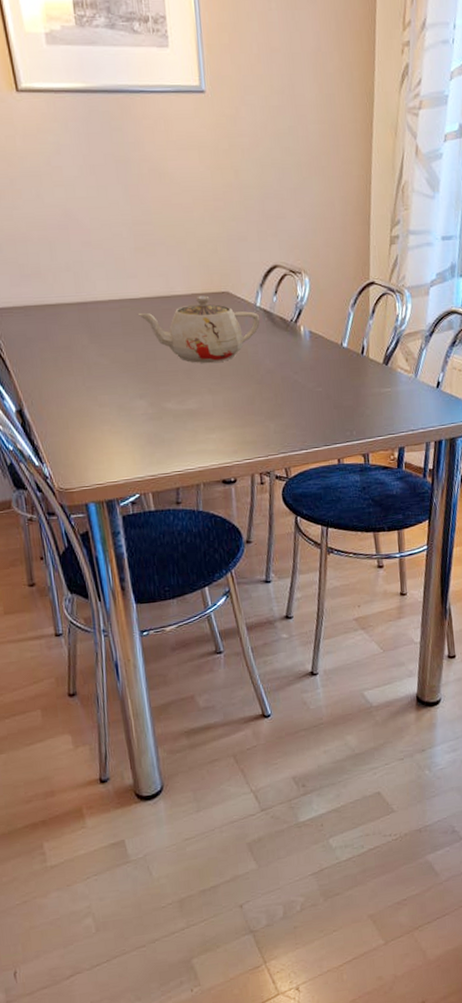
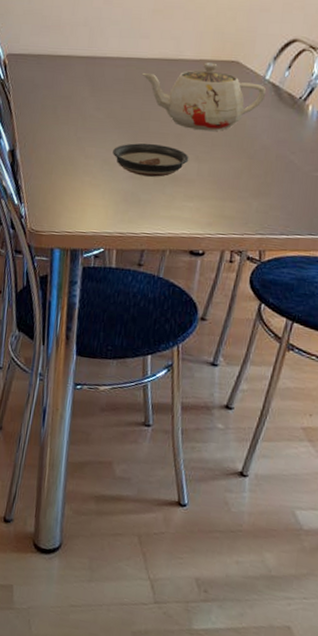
saucer: none [126,382,203,416] -> present [113,143,189,177]

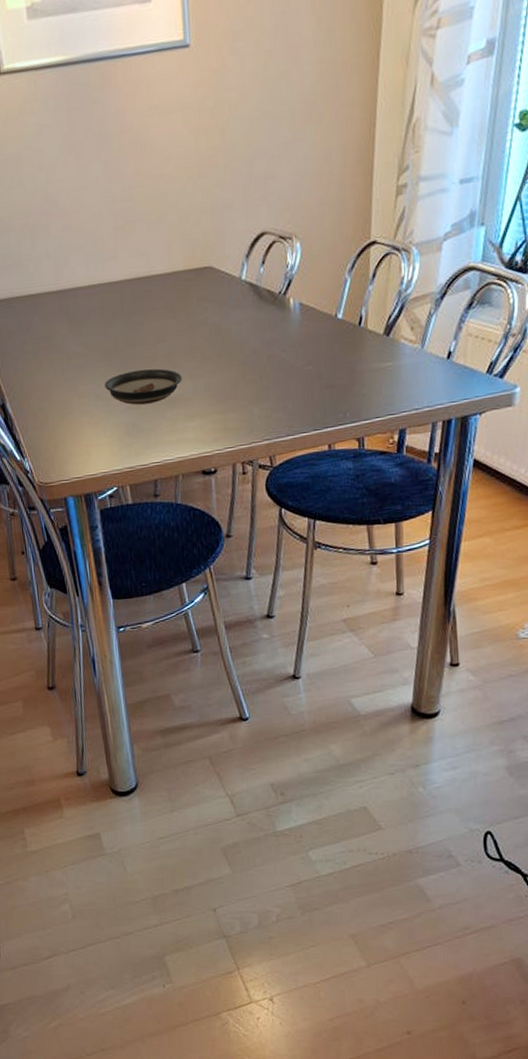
teapot: present [141,62,267,131] -> none [117,272,246,347]

